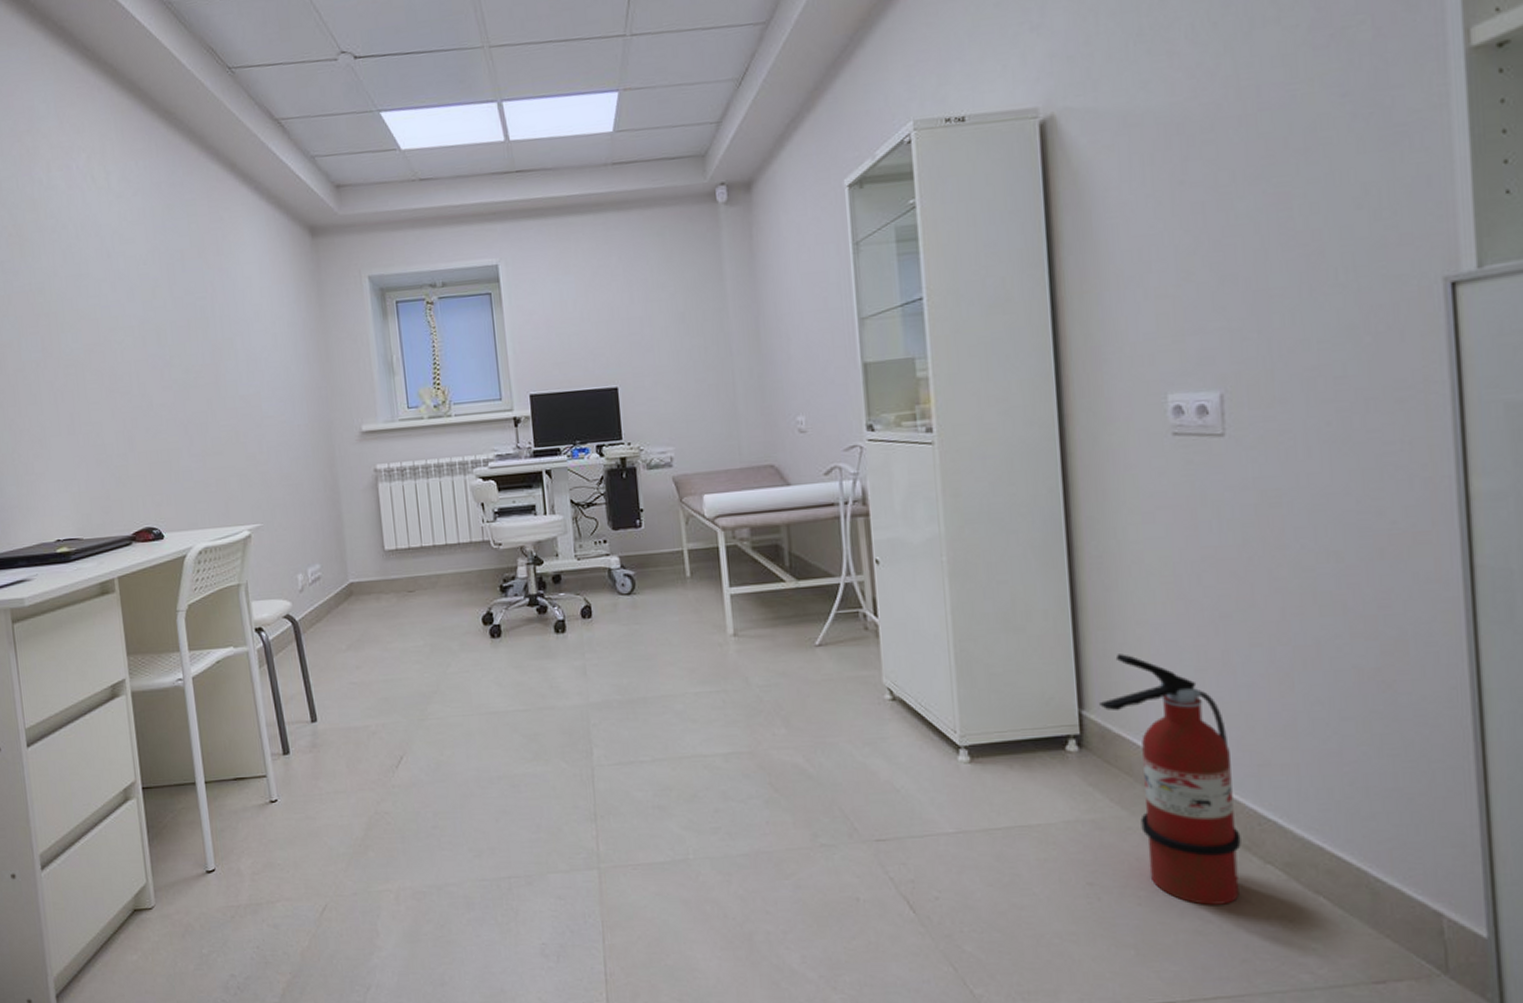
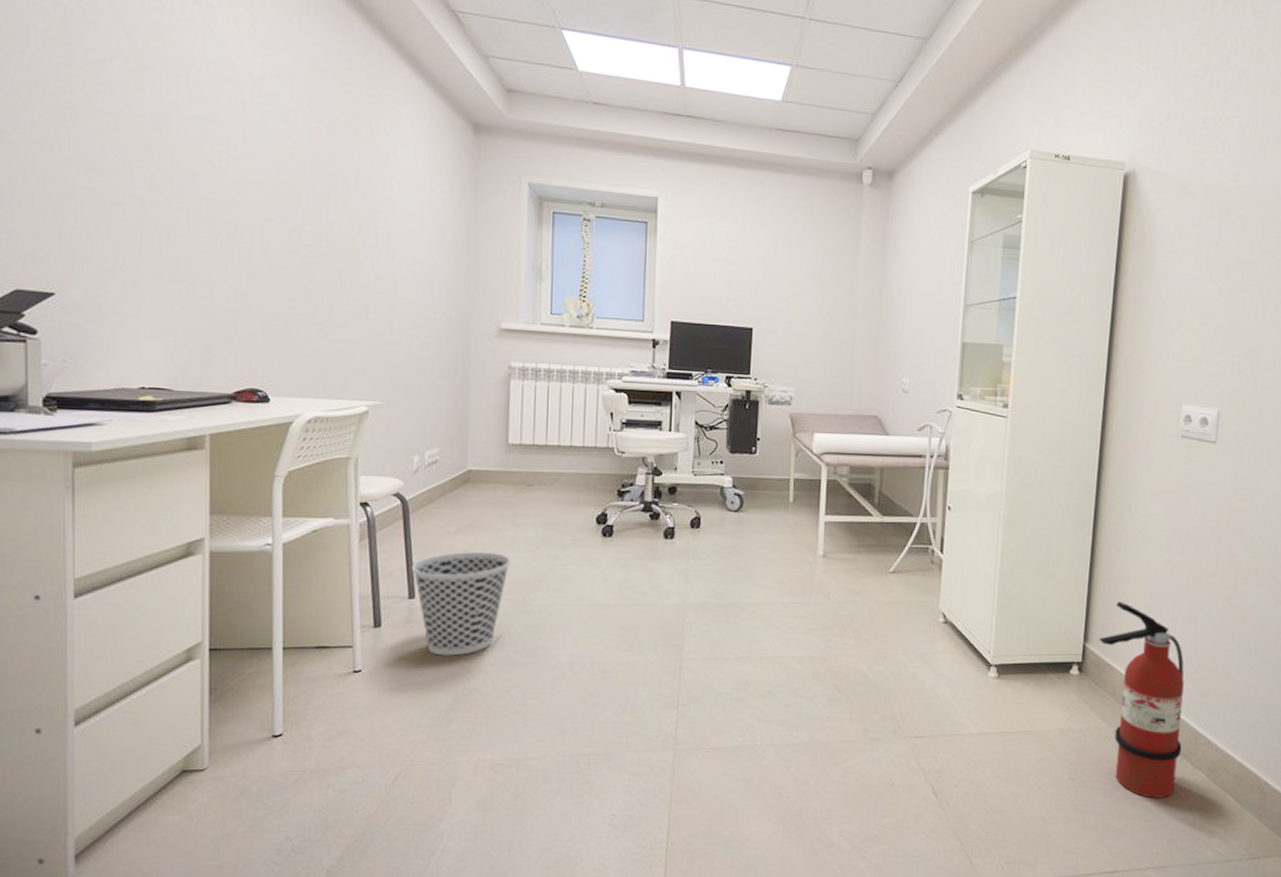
wastebasket: none [309,666,404,780] -> present [411,552,512,656]

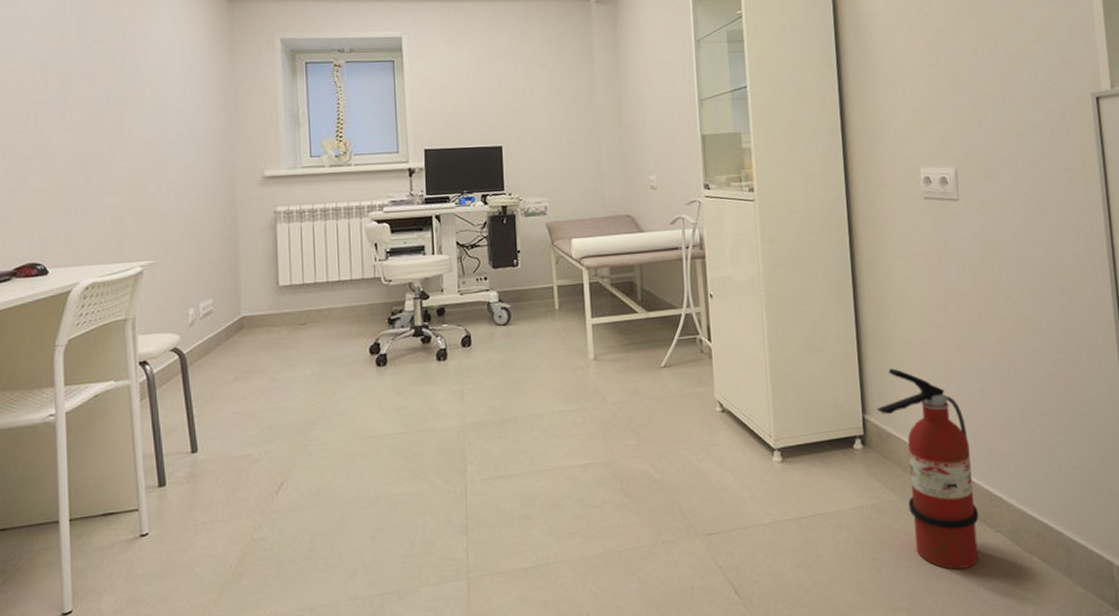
wastebasket: present [411,552,512,656] -> none [192,395,290,509]

